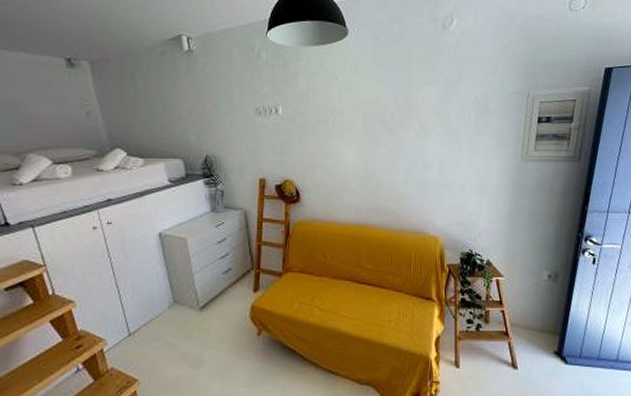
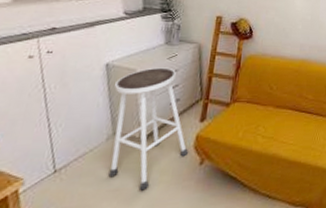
stool: none [170,236,245,357] -> present [108,67,188,191]

